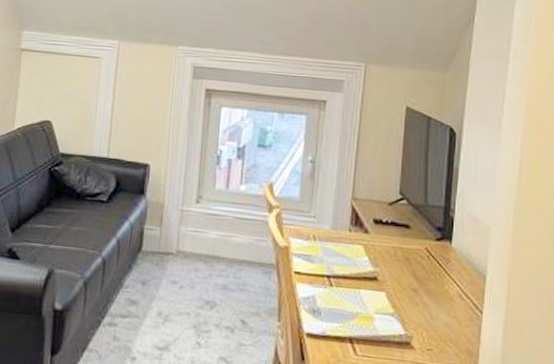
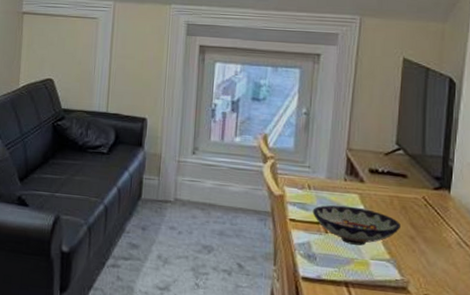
bowl: none [317,256,404,299] -> present [312,204,400,246]

